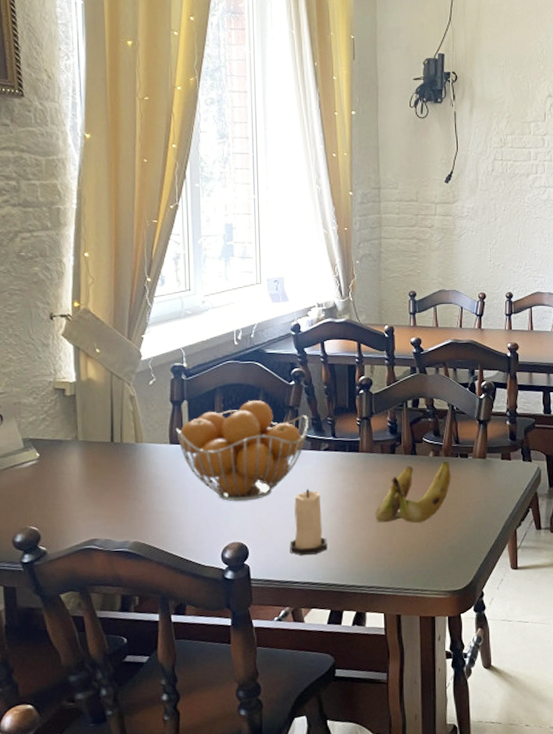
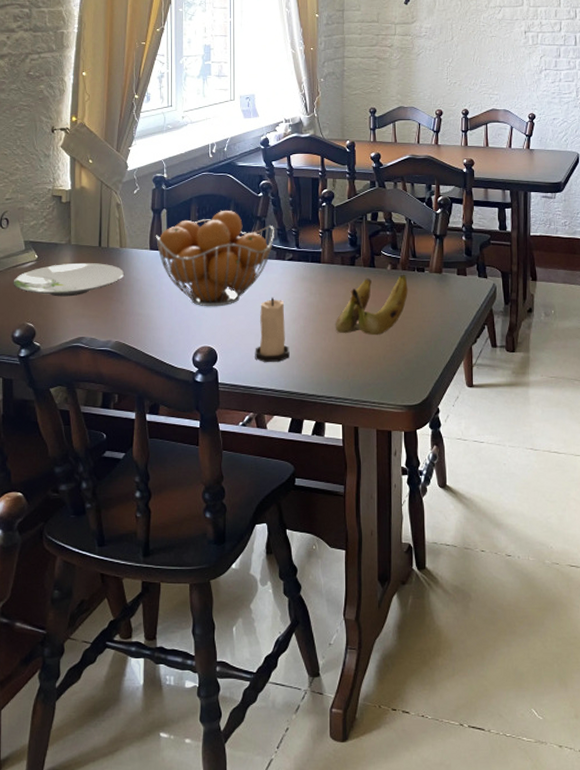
plate: none [11,459,142,497] -> present [13,262,125,297]

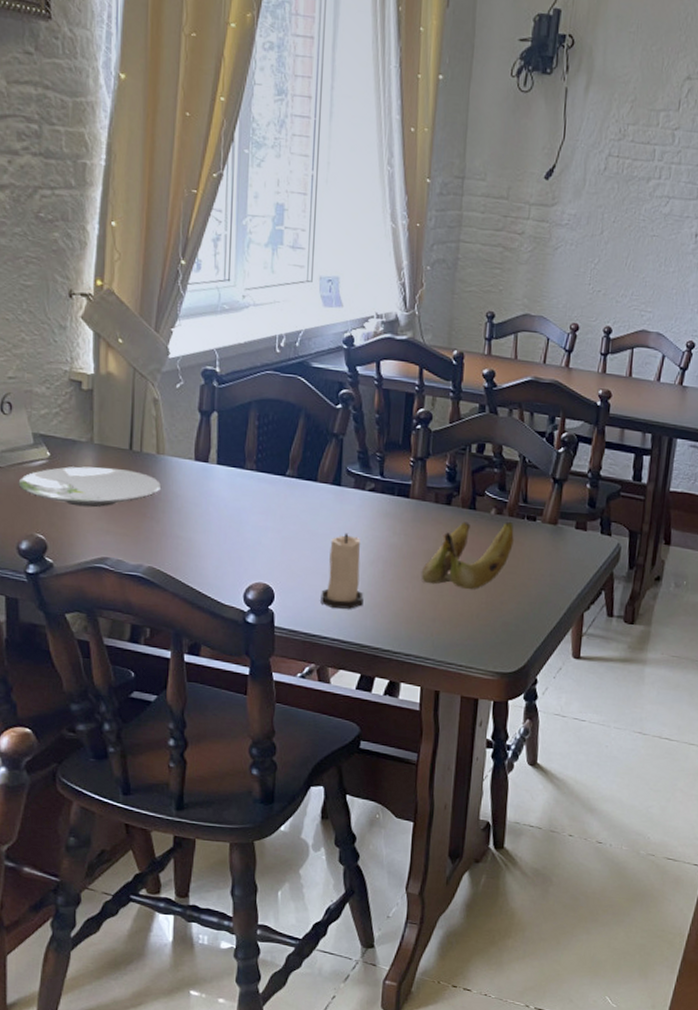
fruit basket: present [155,211,275,307] -> none [202,421,355,538]

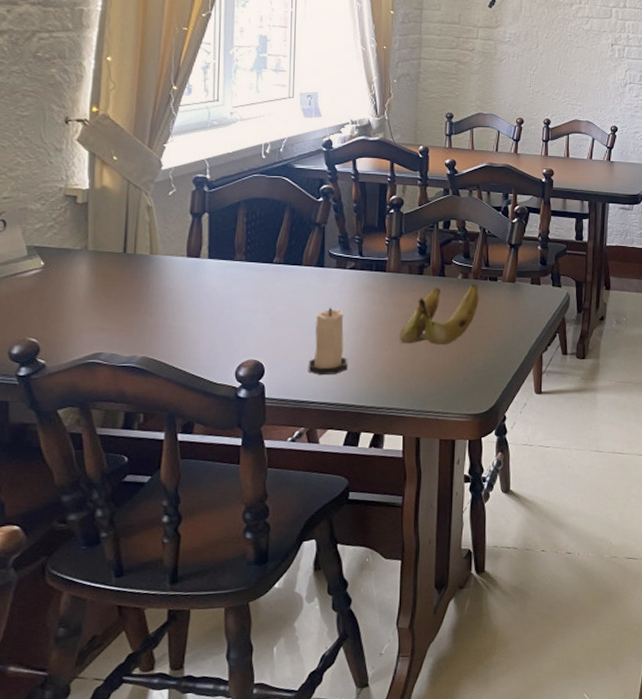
plate: present [18,466,162,508] -> none [11,270,155,309]

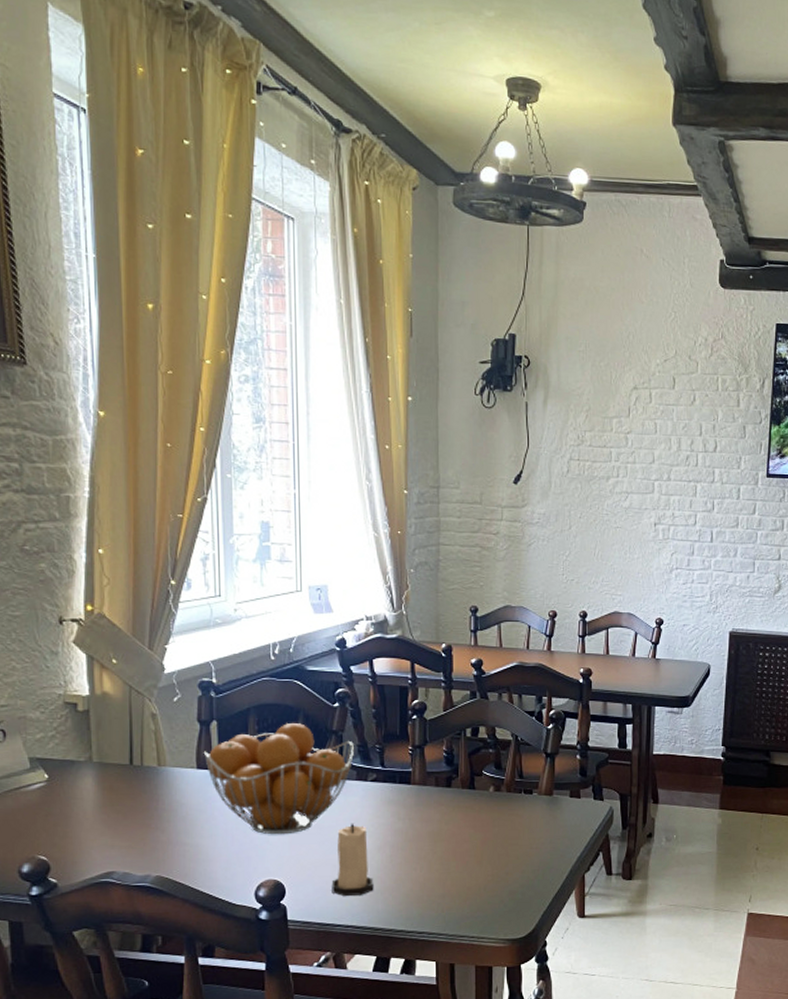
fruit basket: none [194,216,336,318] -> present [203,723,355,835]
banana: present [399,283,479,345] -> none [427,796,513,864]

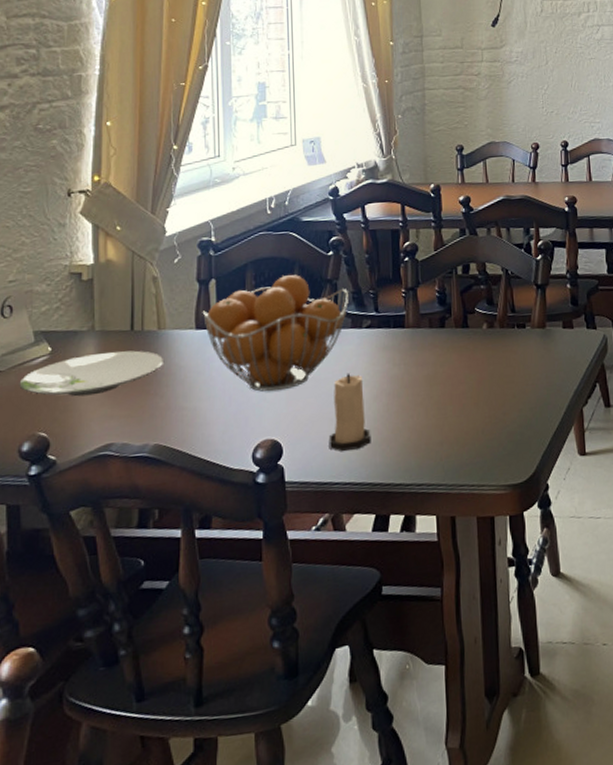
plate: none [16,783,165,825] -> present [19,350,165,397]

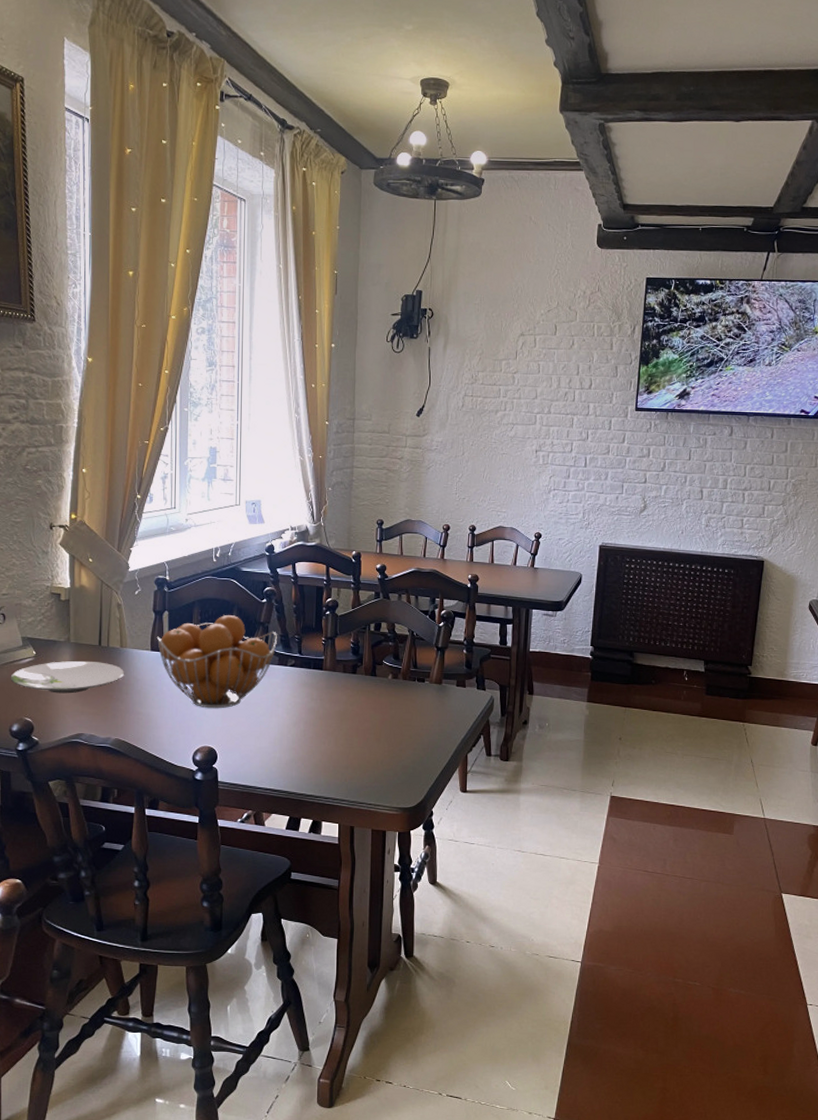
candle: present [328,374,371,451] -> none [255,702,289,763]

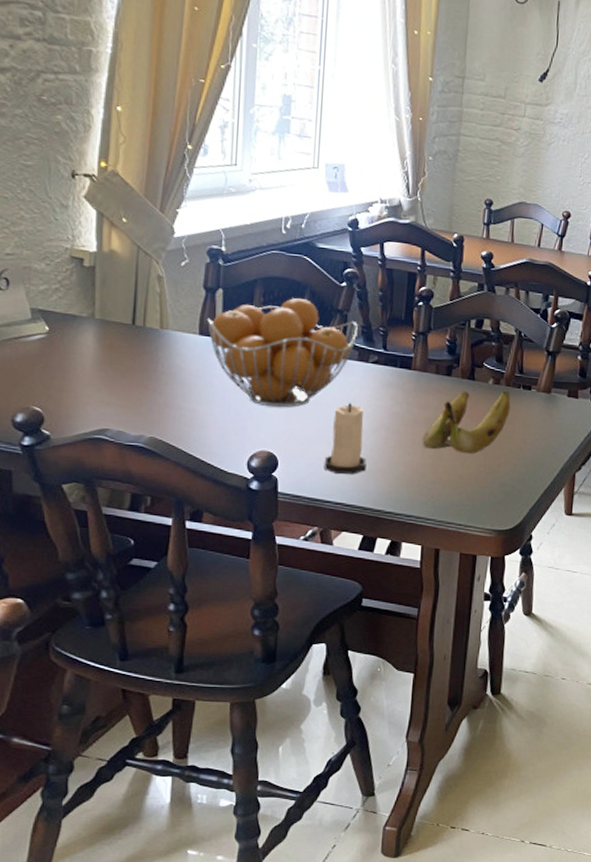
plate: present [10,660,125,694] -> none [14,340,165,380]
candle: none [255,702,289,763] -> present [324,403,367,474]
banana: none [335,683,408,740] -> present [422,390,511,453]

